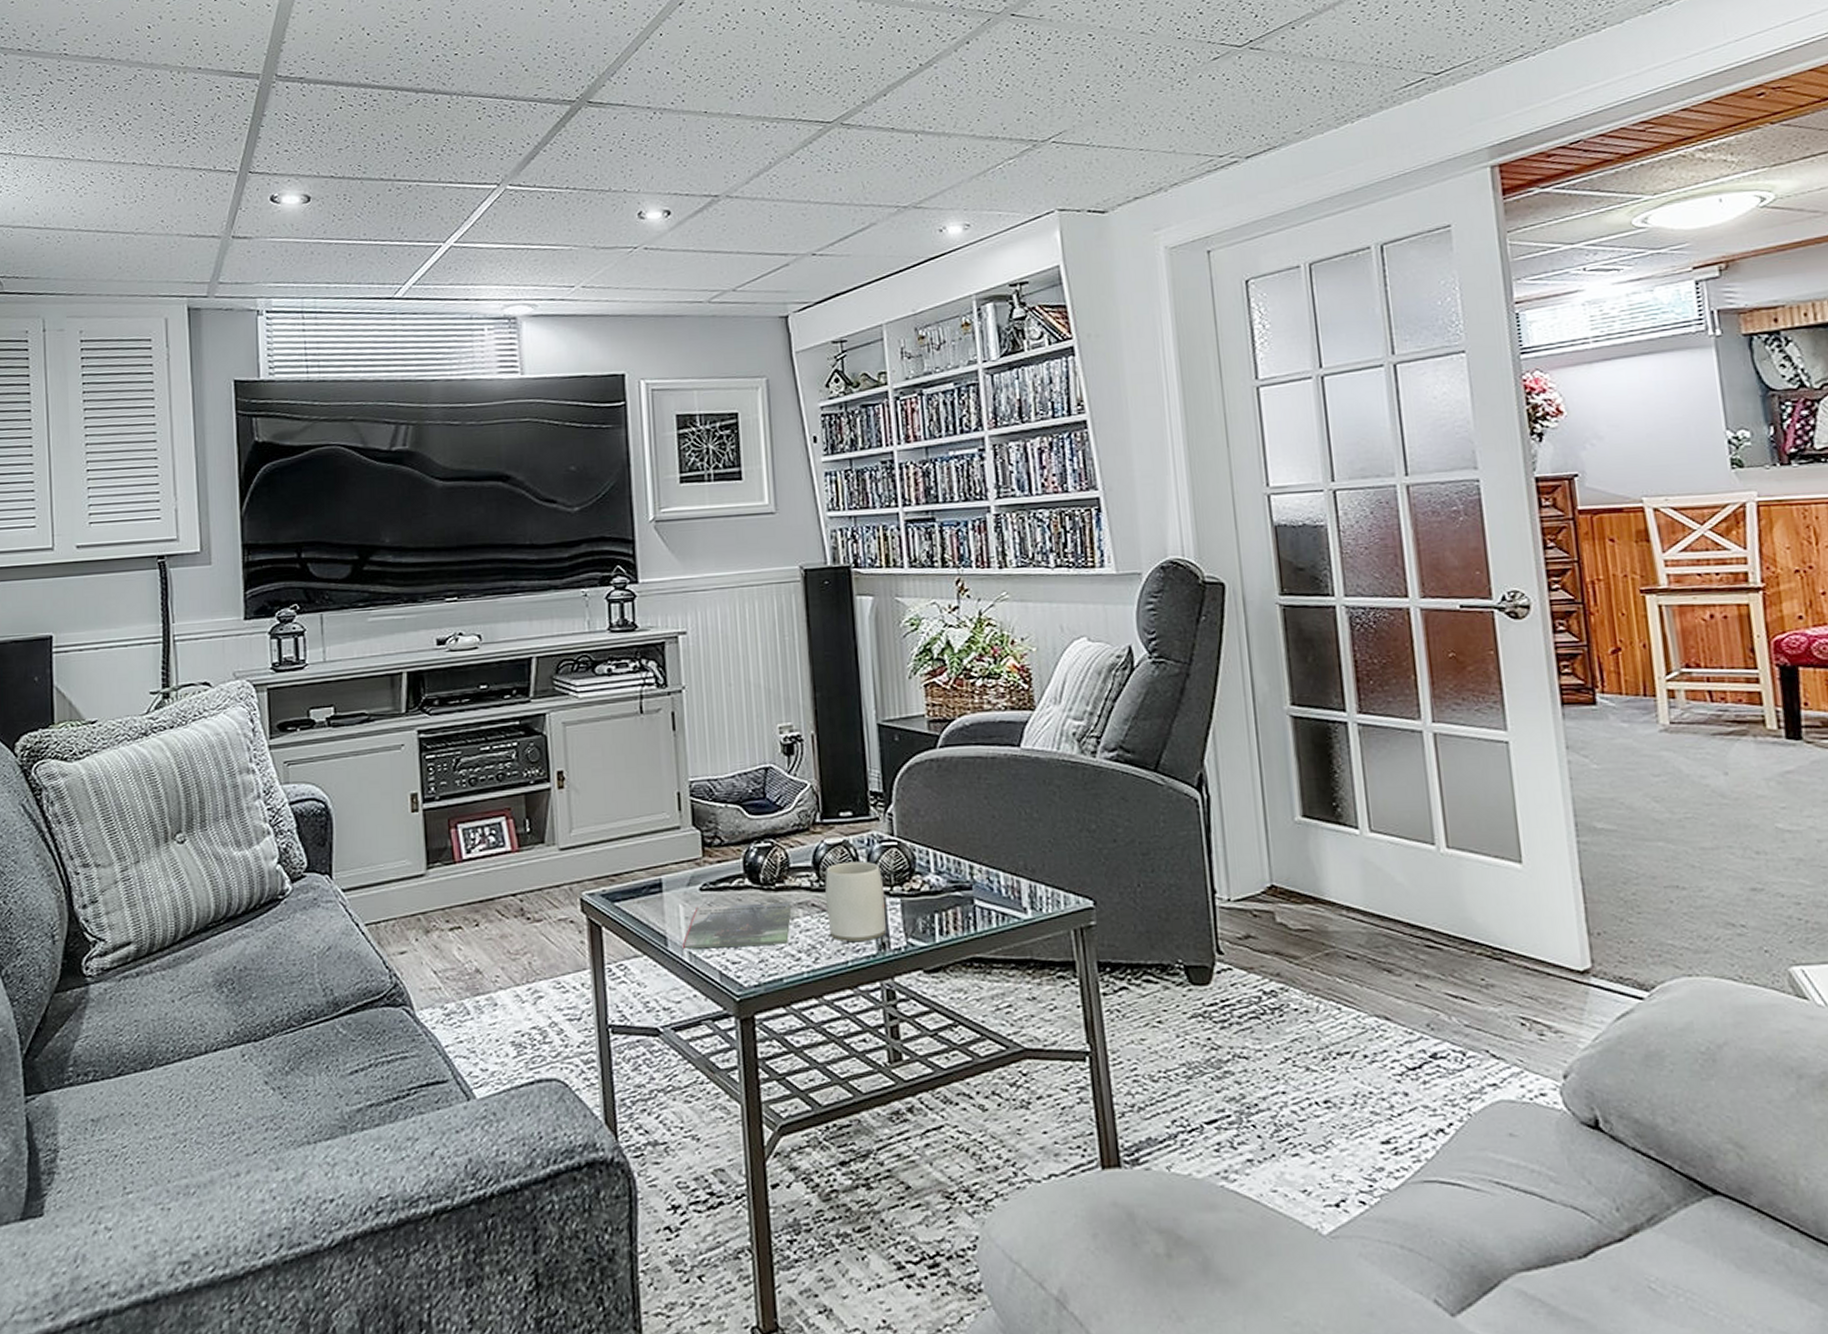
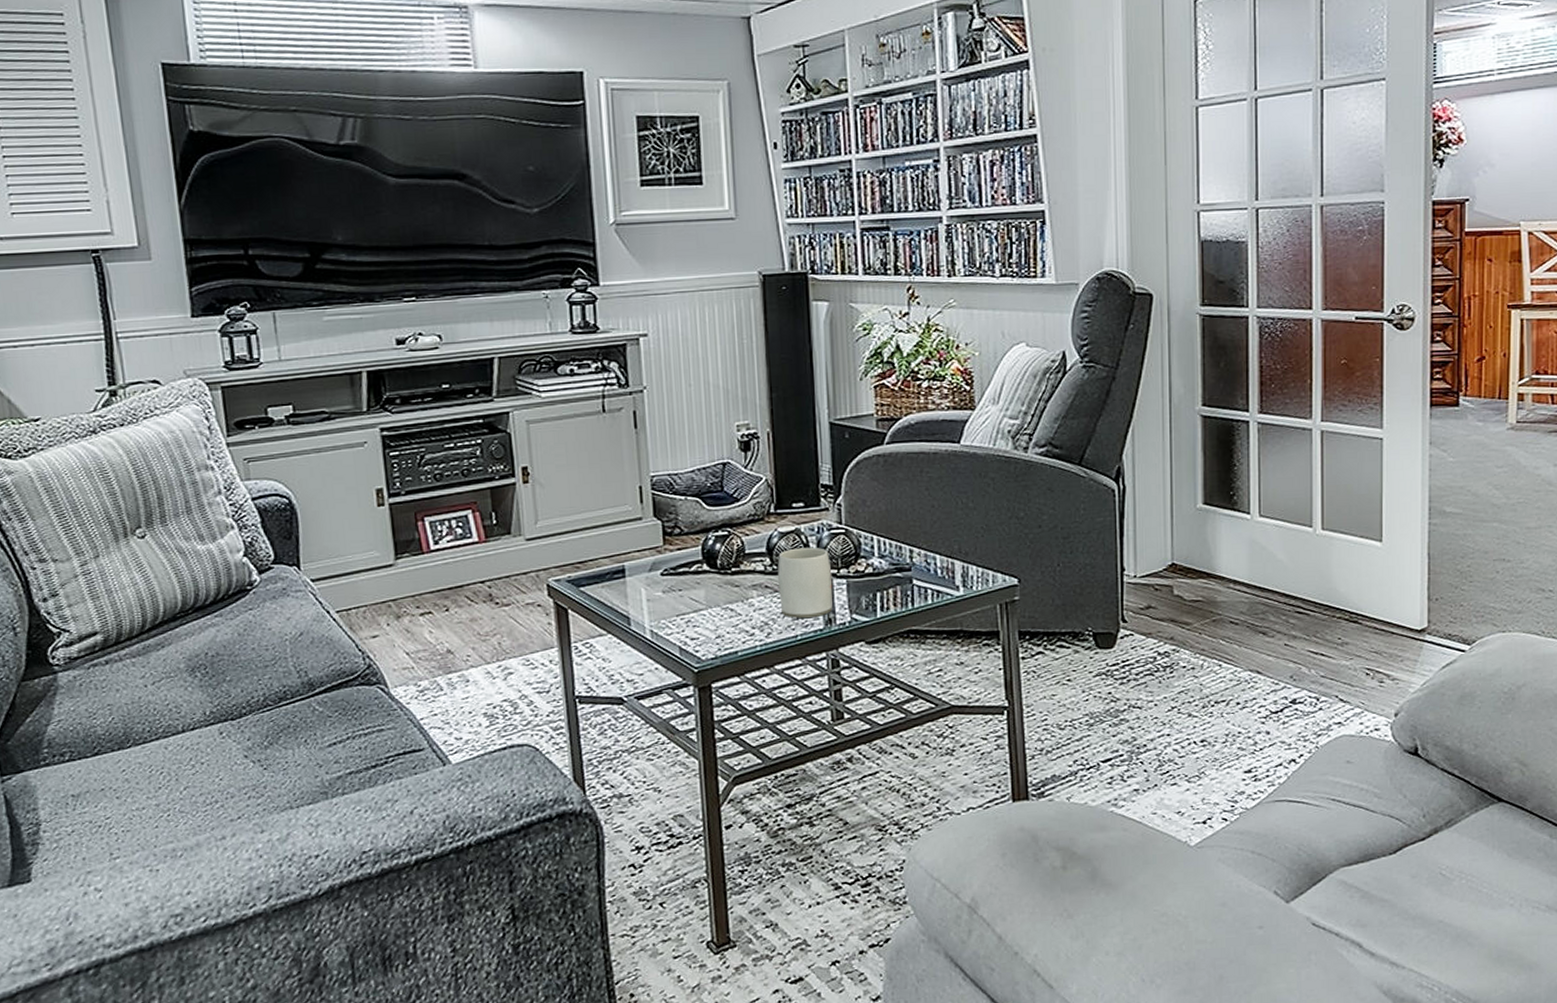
magazine: present [682,902,792,950] -> none [644,584,746,628]

